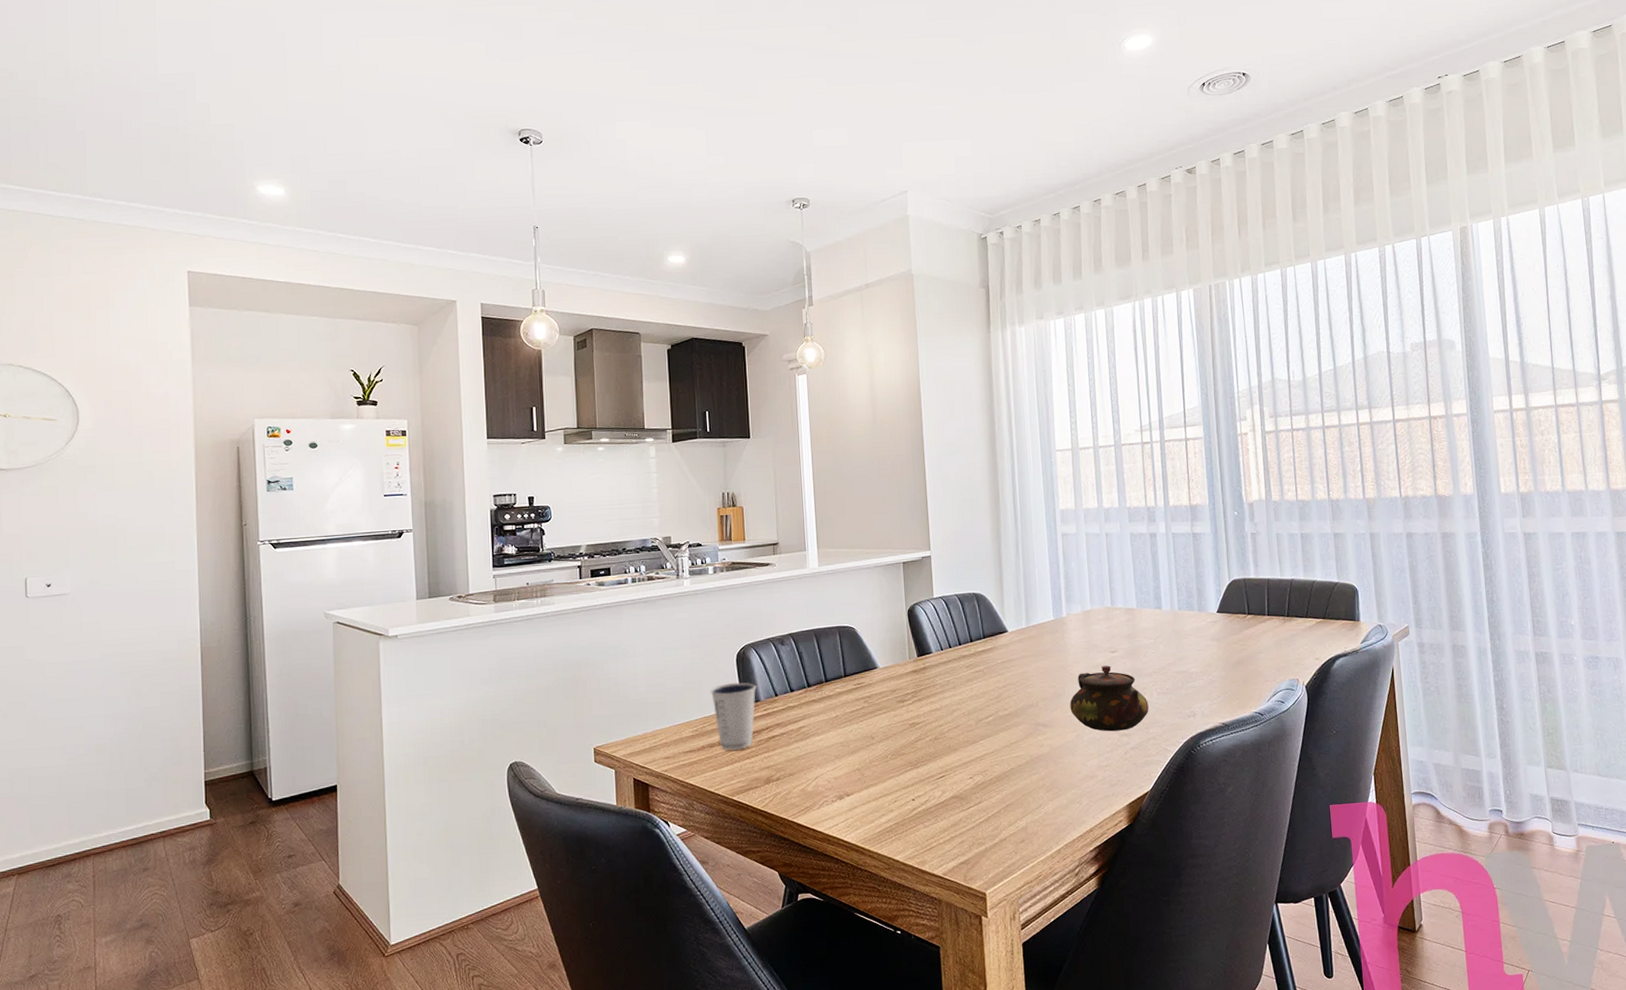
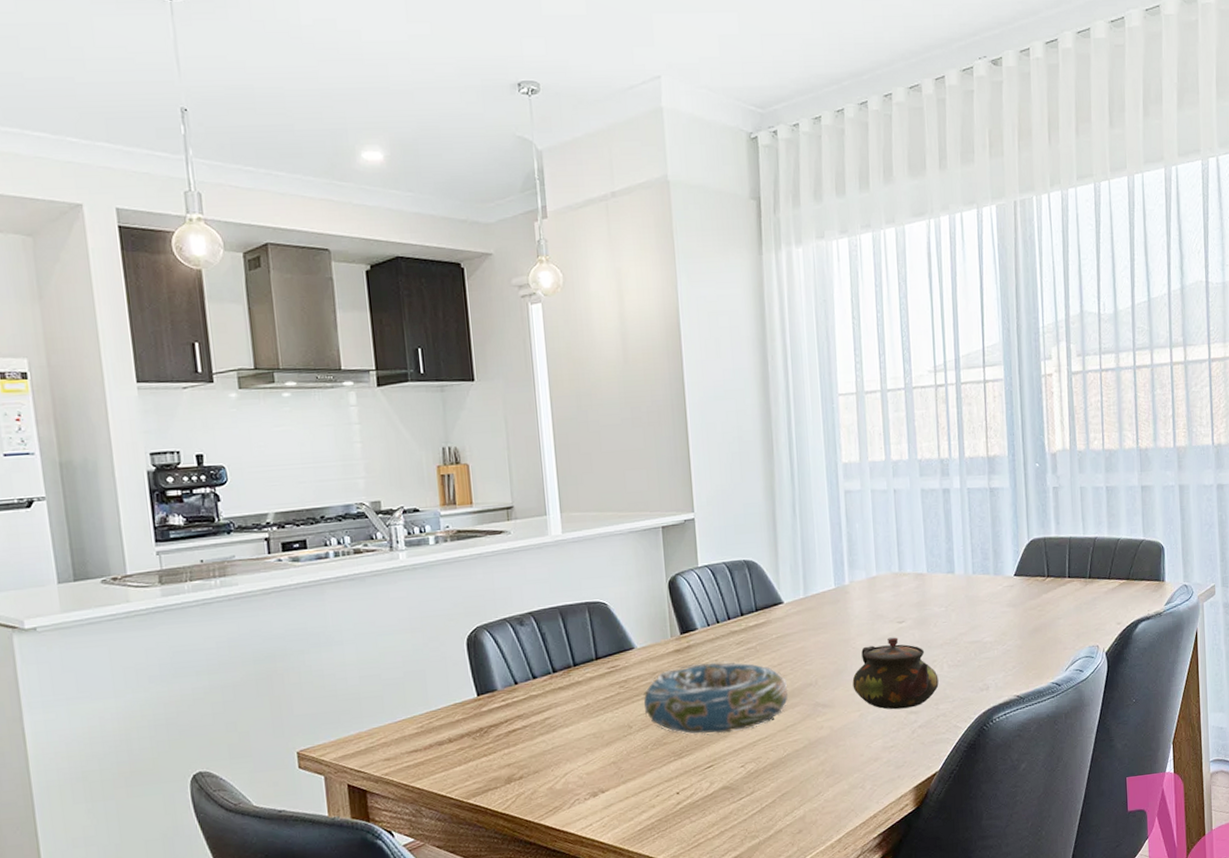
dixie cup: present [710,682,757,751] -> none [436,669,492,748]
decorative bowl: none [884,682,1012,748] -> present [643,661,789,736]

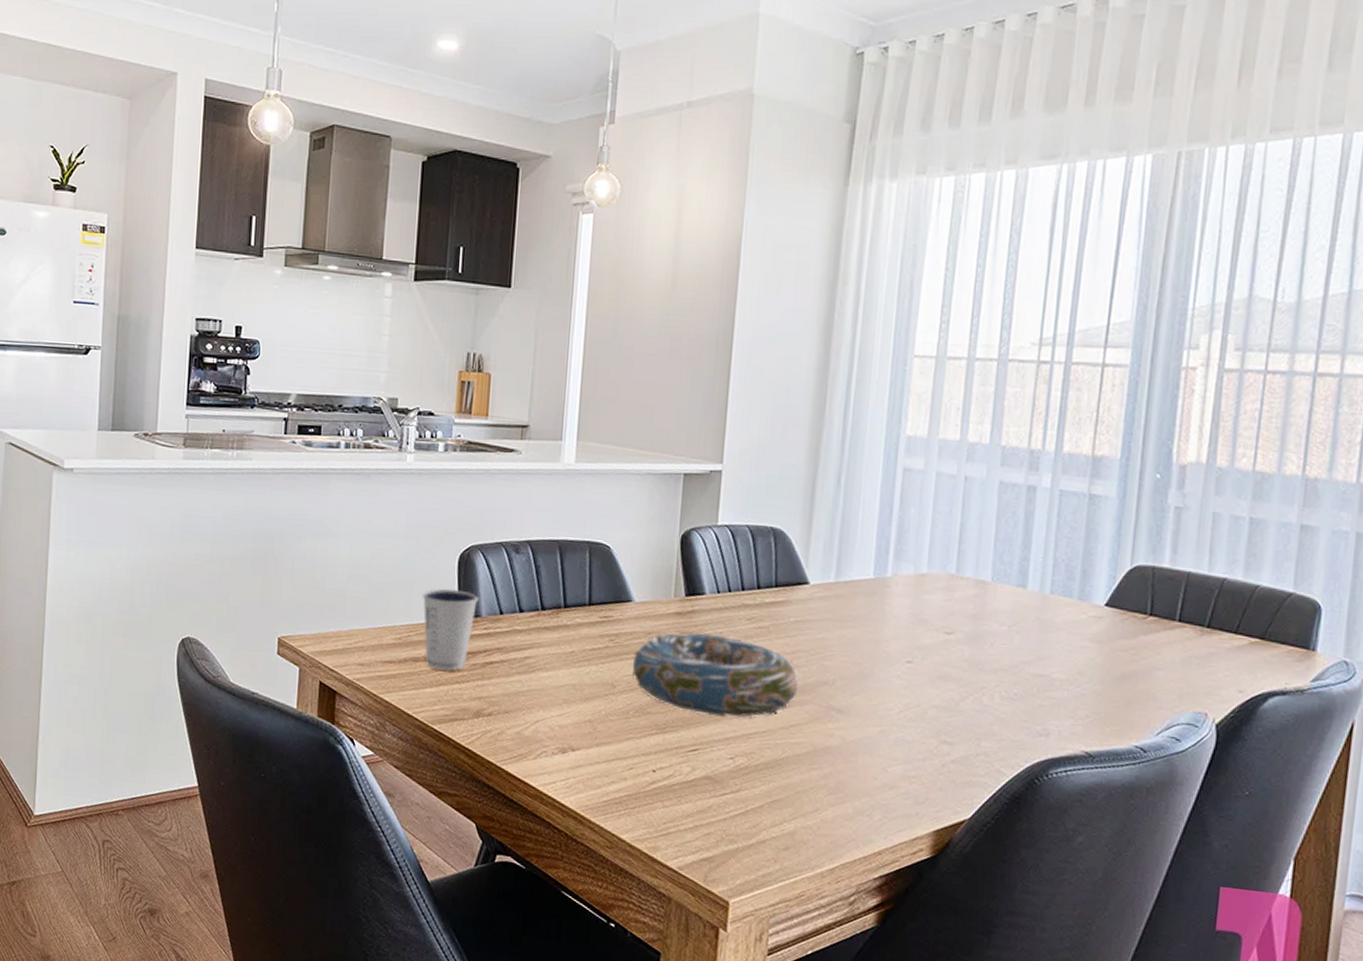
dixie cup: none [436,669,492,748] -> present [422,588,479,671]
teapot: present [852,637,939,710] -> none [877,648,986,737]

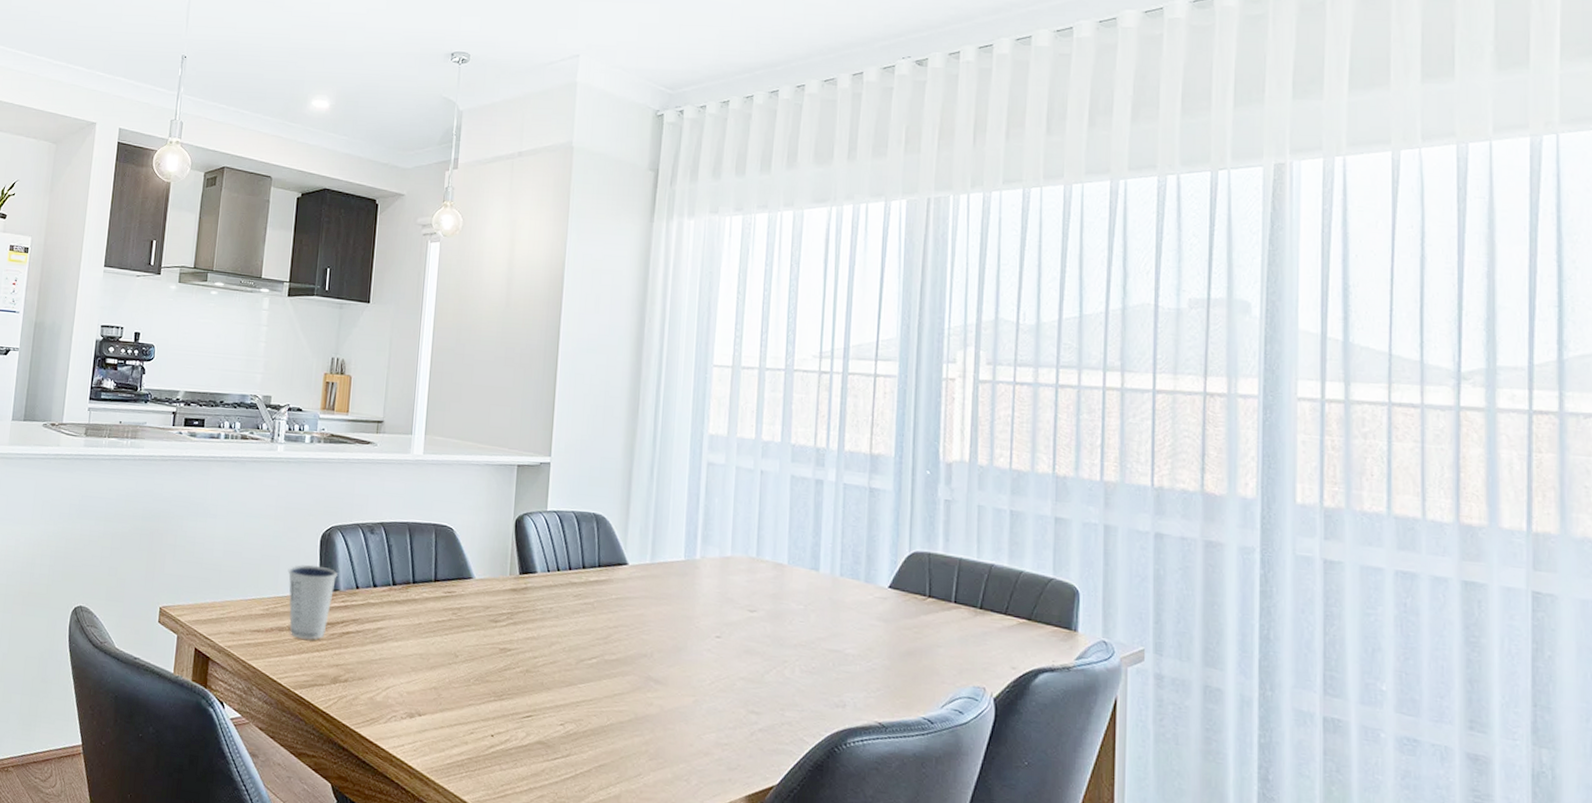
decorative bowl: present [632,631,799,719] -> none [473,606,621,688]

